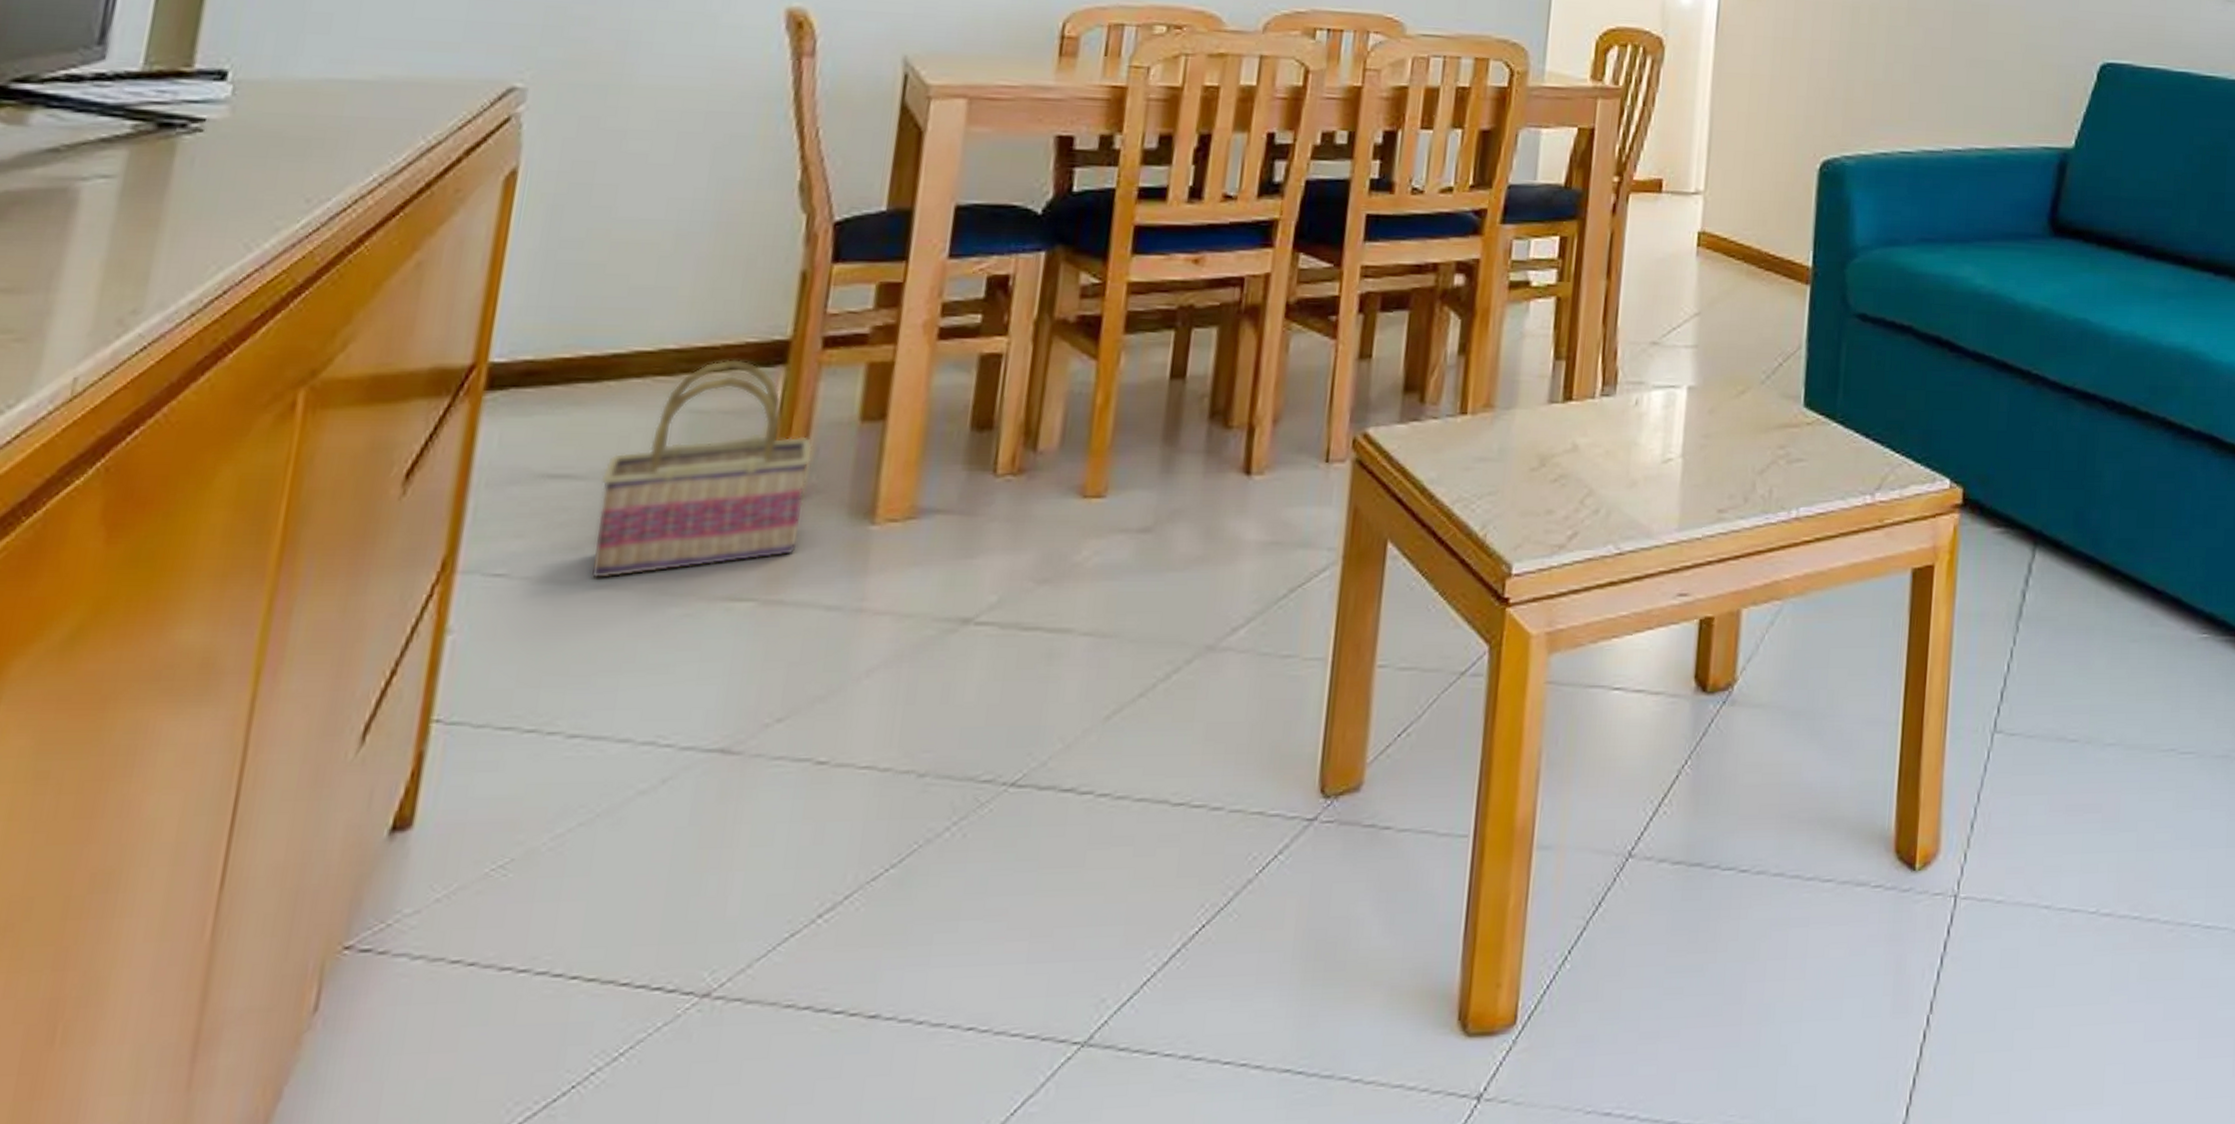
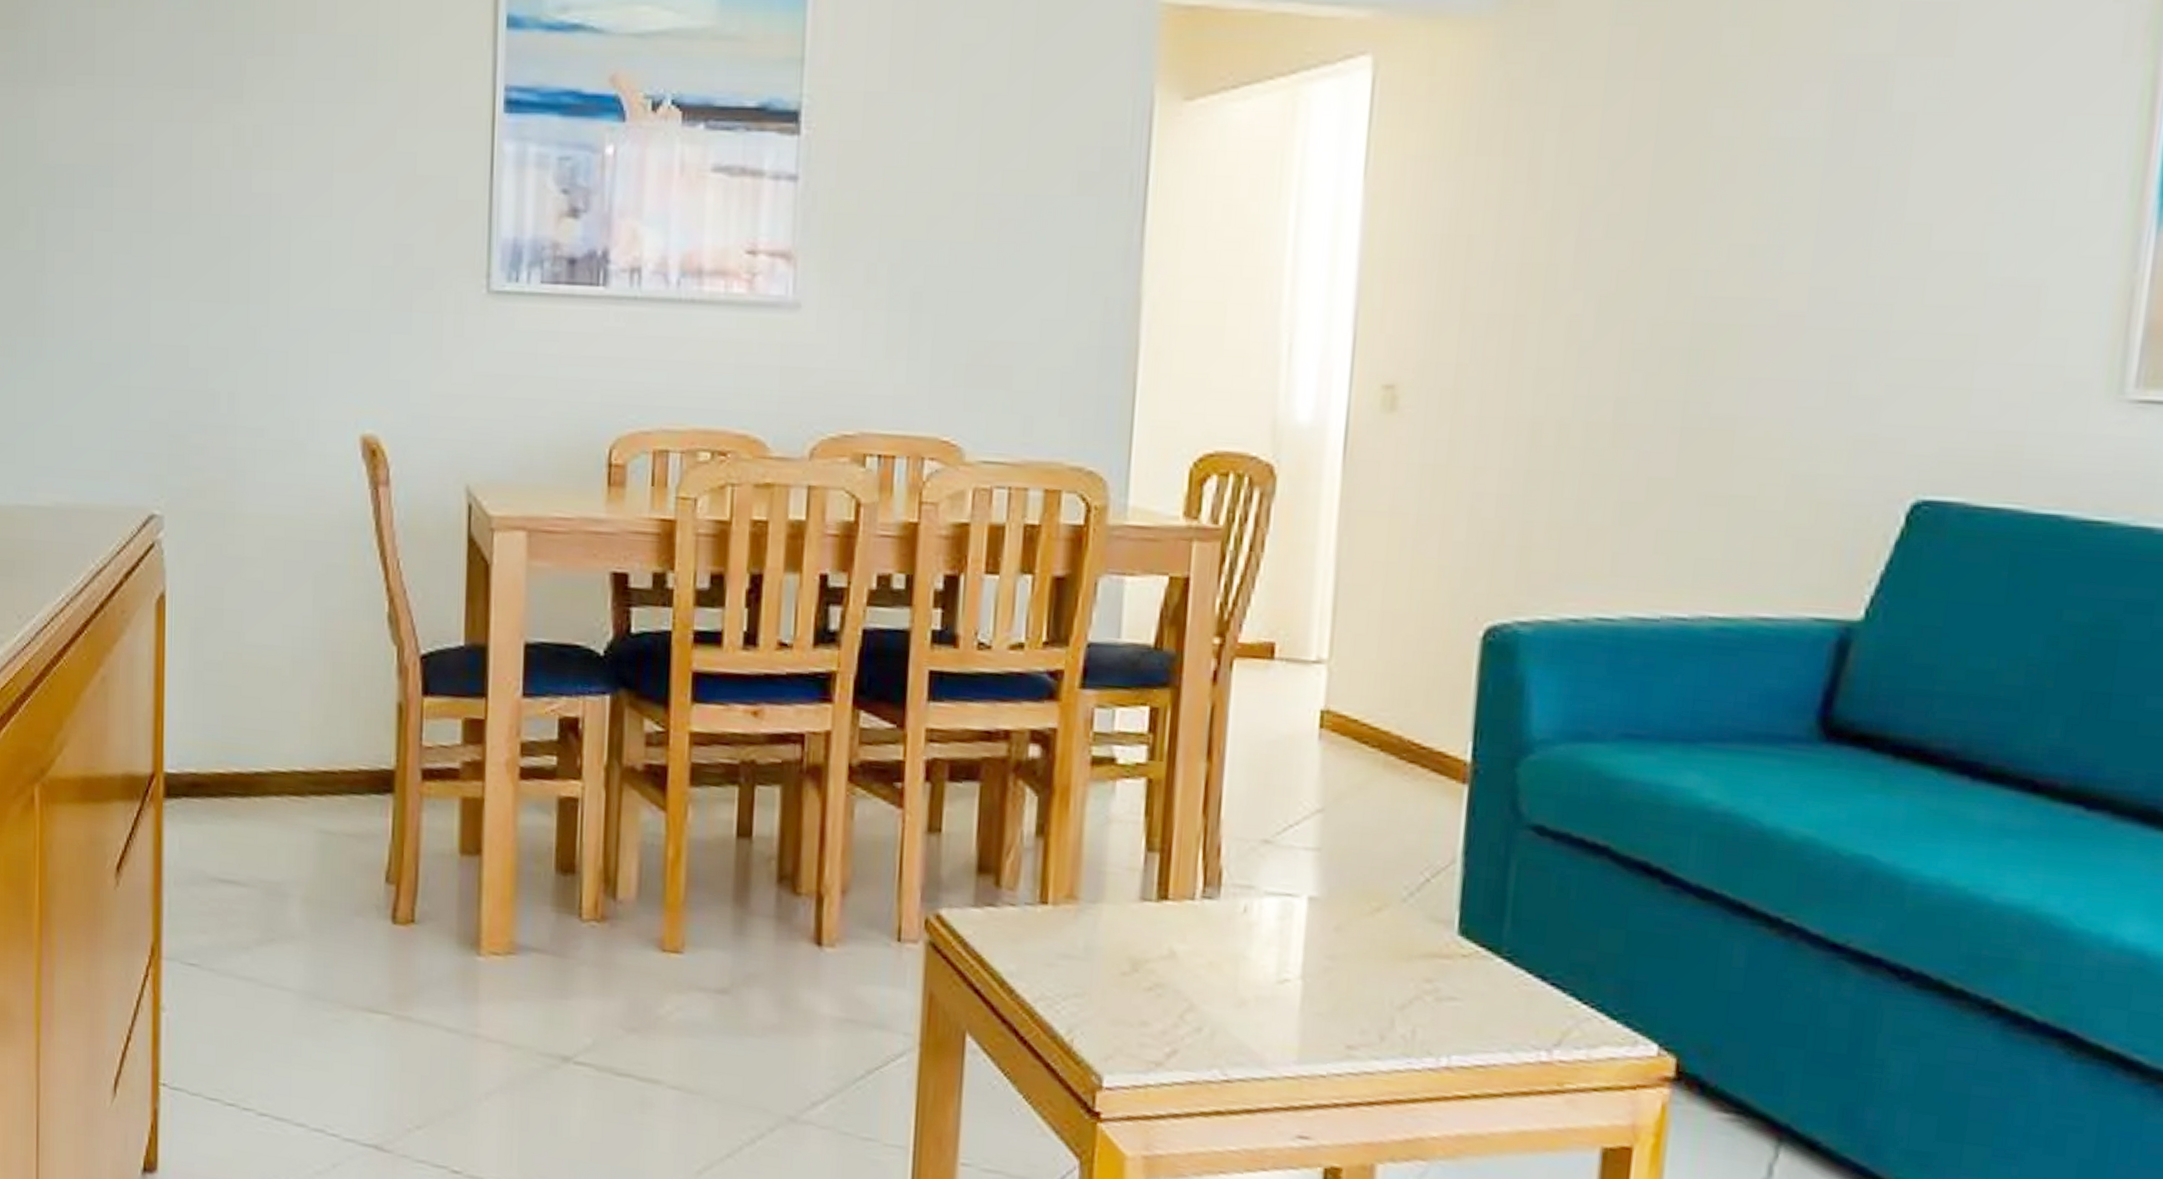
basket: present [589,358,813,579] -> none [258,784,423,979]

